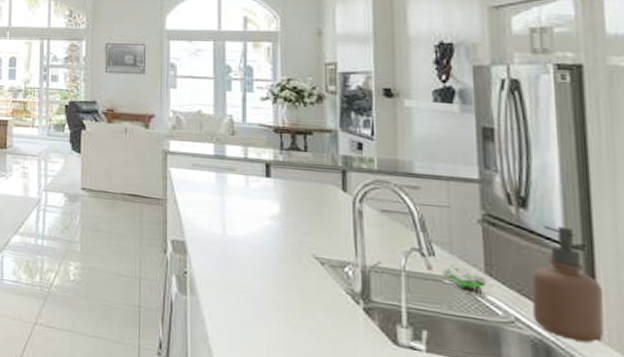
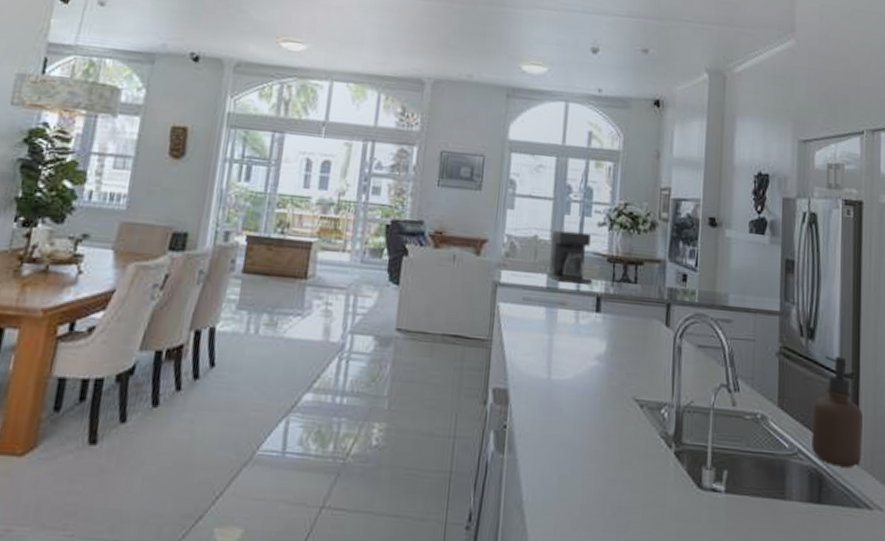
coffee maker: none [214,105,261,153] -> present [547,229,593,285]
sponge: present [442,263,495,297] -> none [744,398,784,430]

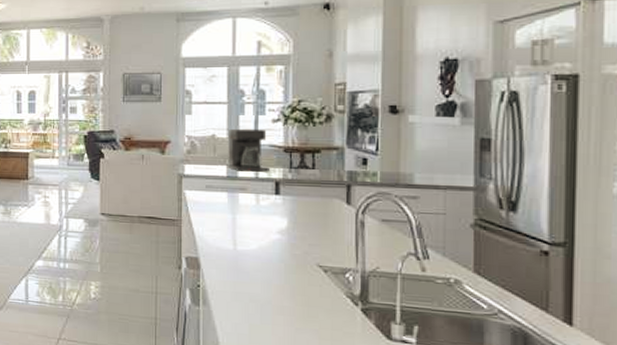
soap dispenser: present [812,356,863,468] -> none [515,226,578,328]

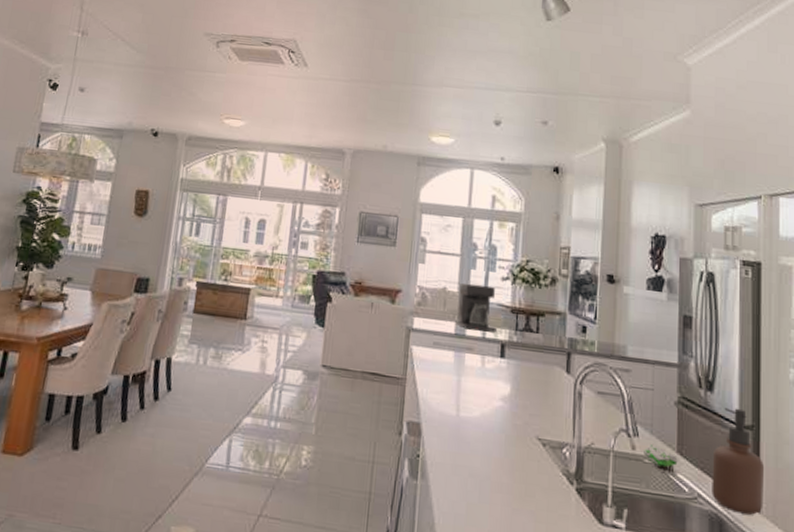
sponge: none [435,265,481,293] -> present [644,443,683,475]
soap dispenser: none [515,226,578,328] -> present [712,408,764,515]

